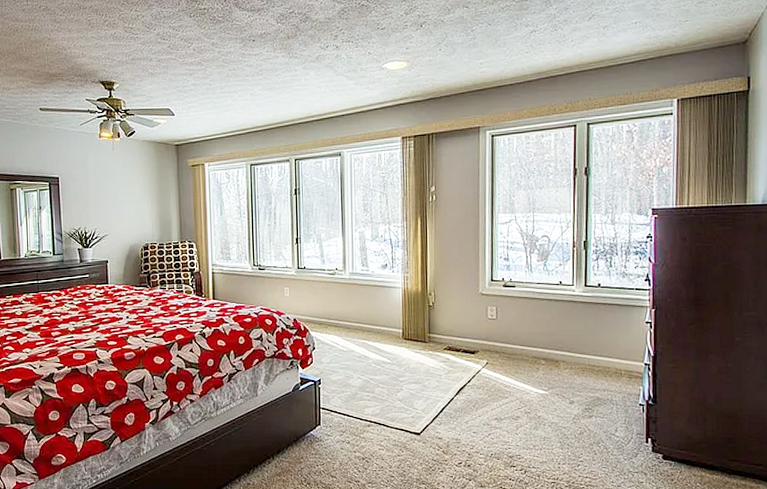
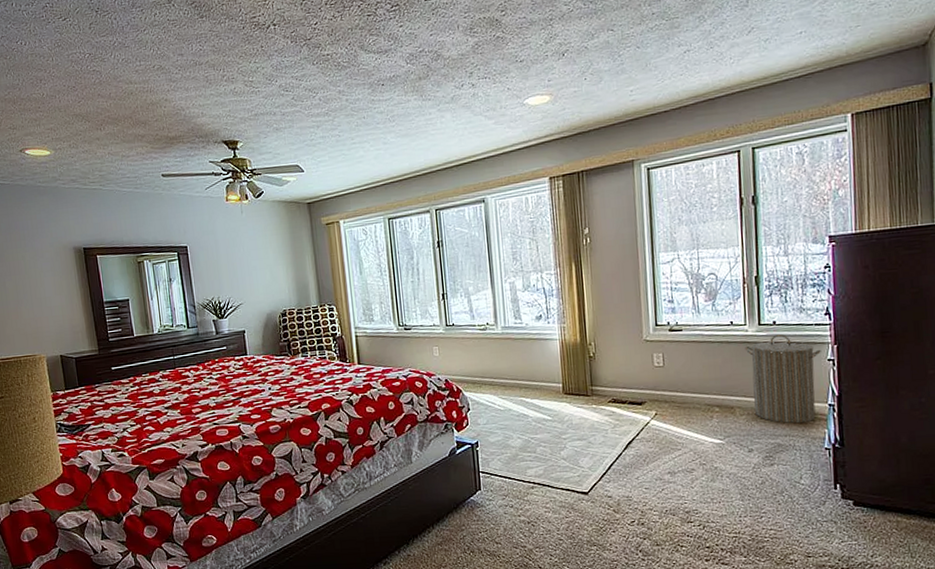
laundry hamper: none [571,295,640,380] -> present [745,333,821,424]

